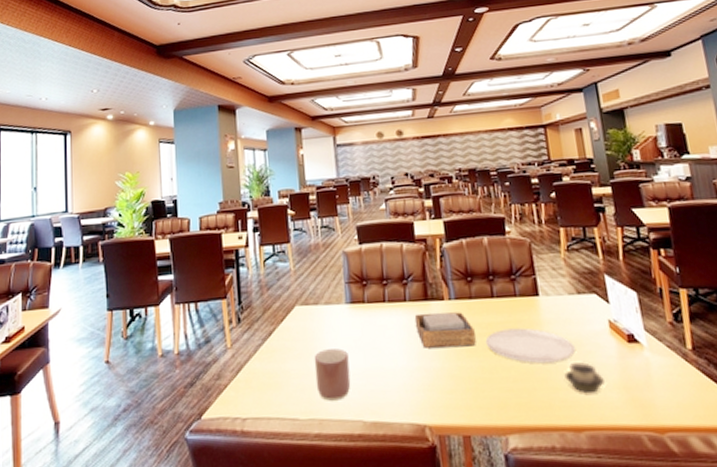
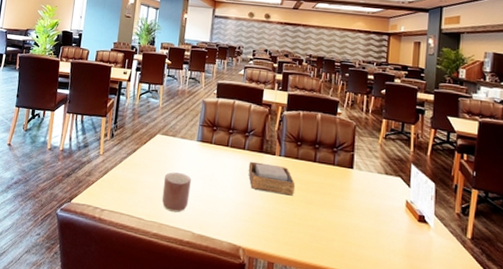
plate: present [485,328,575,364] -> none [301,188,373,224]
cup: present [564,362,605,392] -> none [360,227,391,253]

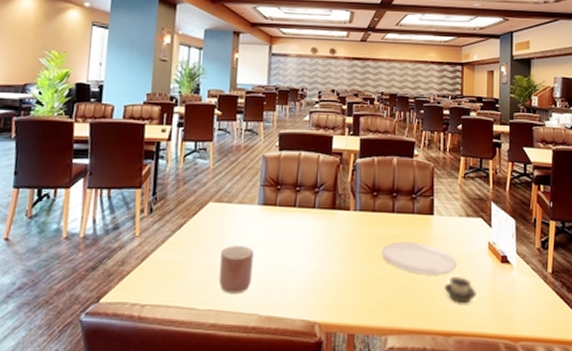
napkin holder: present [248,161,295,196] -> none [320,221,373,254]
plate: none [301,188,373,224] -> present [381,242,457,275]
cup: none [360,227,391,253] -> present [444,277,476,303]

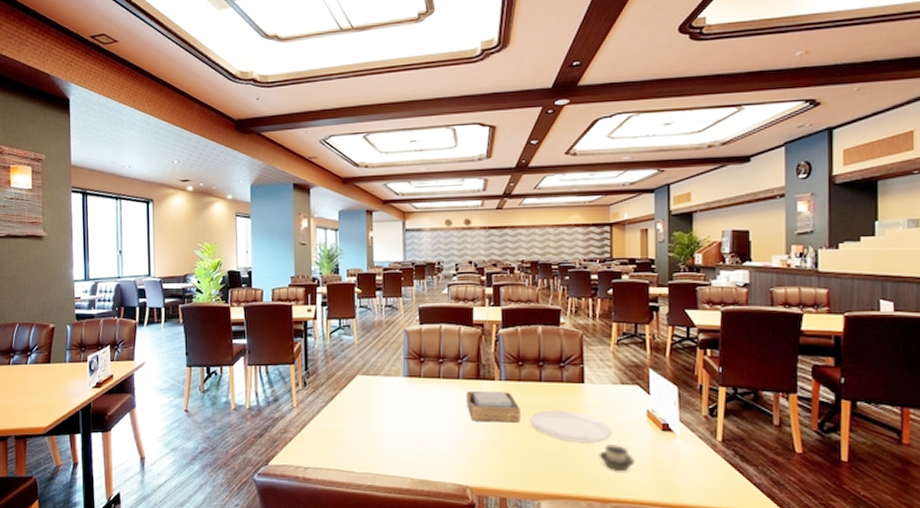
mug: present [218,246,254,294] -> none [371,415,403,459]
napkin holder: none [320,221,373,254] -> present [466,390,520,423]

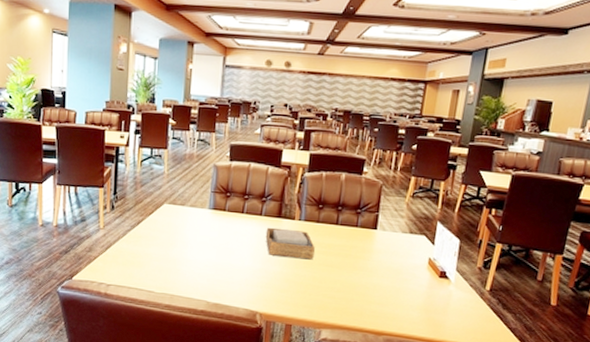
plate: present [529,410,612,443] -> none [321,251,395,284]
cup: present [599,445,635,470] -> none [379,285,411,309]

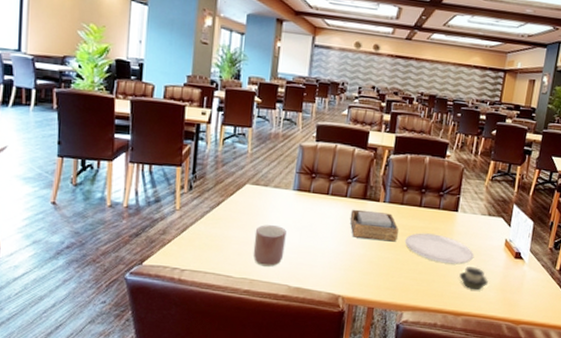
mug: none [172,243,204,283] -> present [253,225,287,267]
plate: none [321,251,395,284] -> present [404,233,474,265]
cup: none [379,285,411,309] -> present [459,266,488,290]

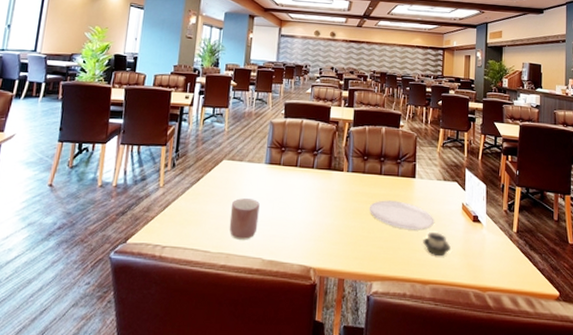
napkin holder: present [350,209,399,242] -> none [317,179,362,210]

